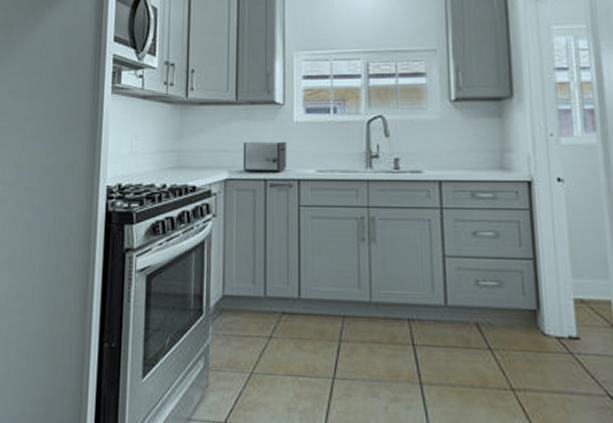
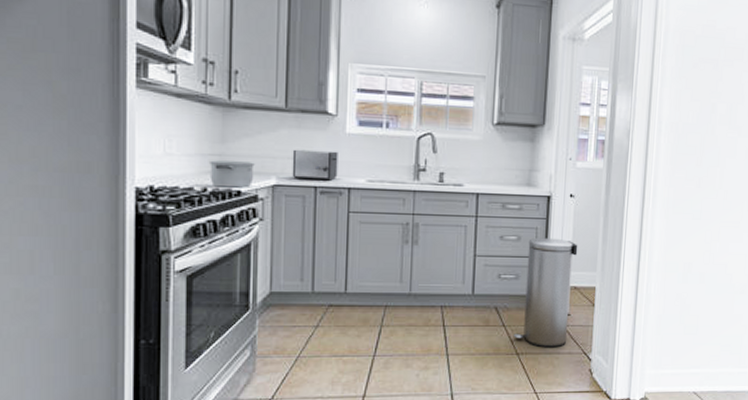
cooking pot: none [167,157,208,183] -> present [208,160,255,188]
pedal bin: none [505,233,581,385] -> present [514,237,578,348]

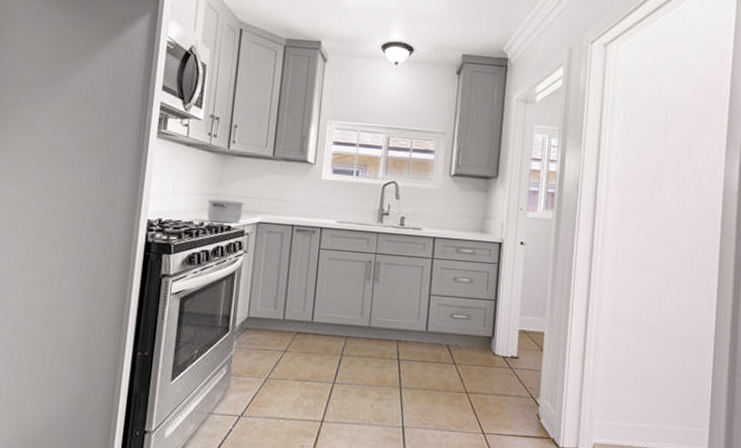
toaster: present [292,149,338,181] -> none [274,192,314,221]
pedal bin: present [514,237,578,348] -> none [464,281,528,390]

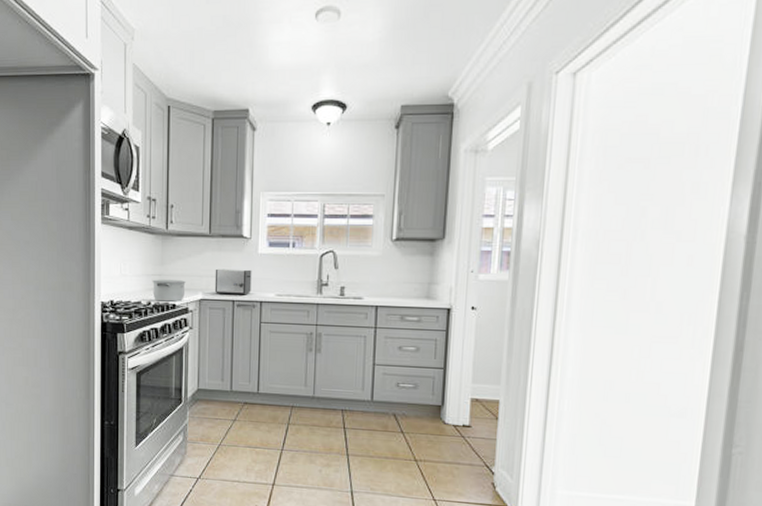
toaster: none [274,192,314,221] -> present [214,268,252,295]

